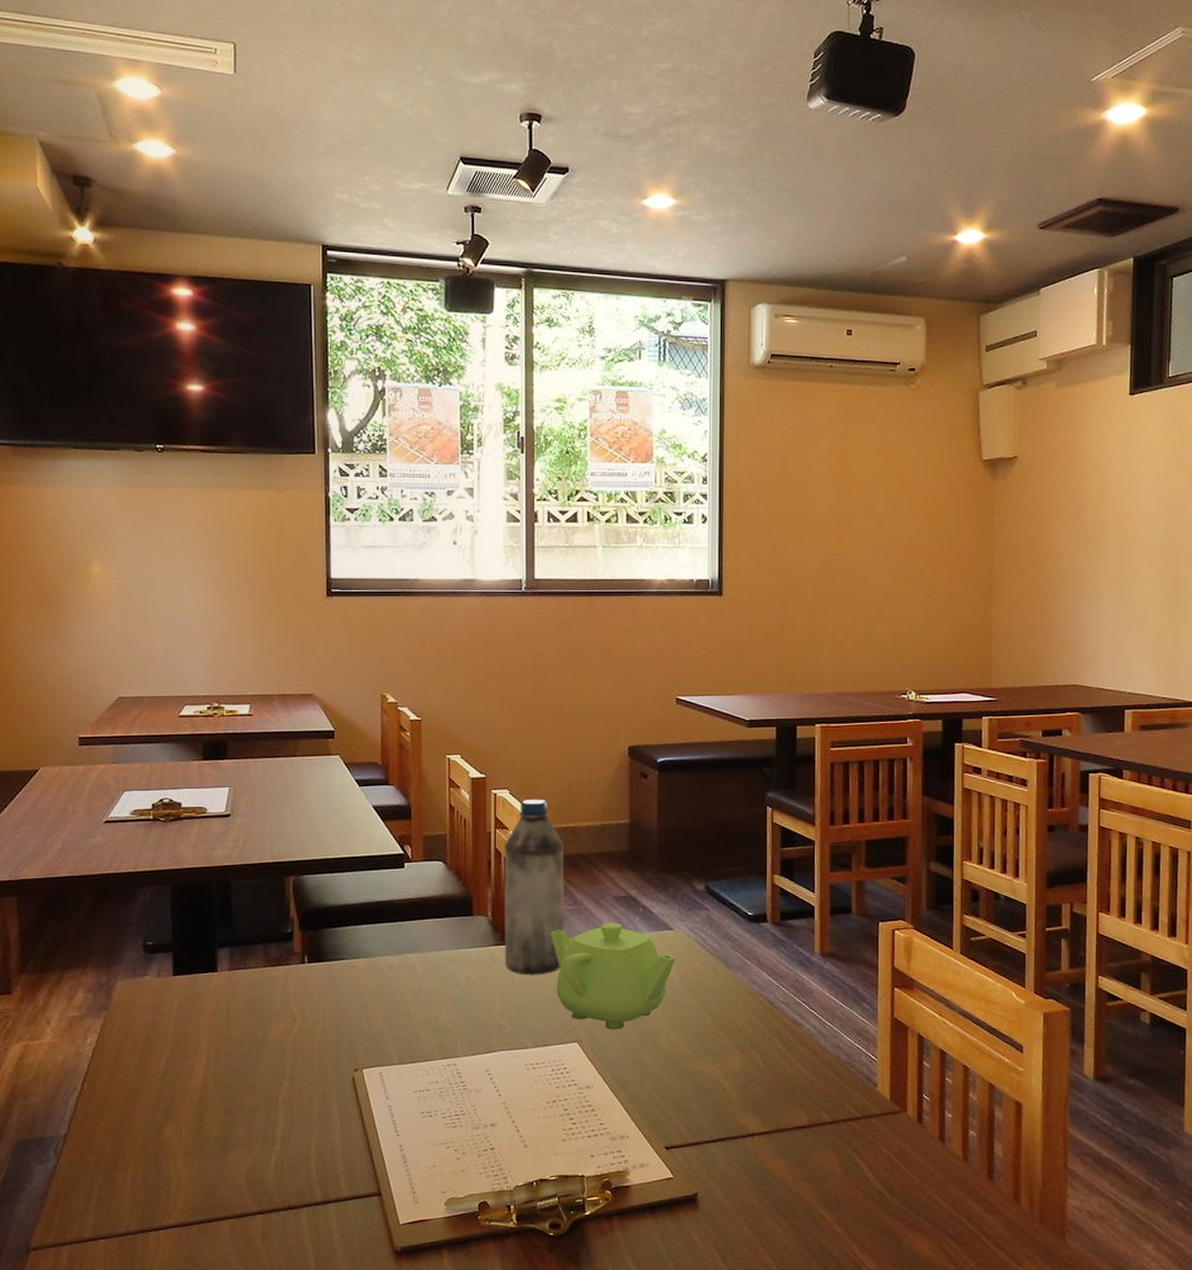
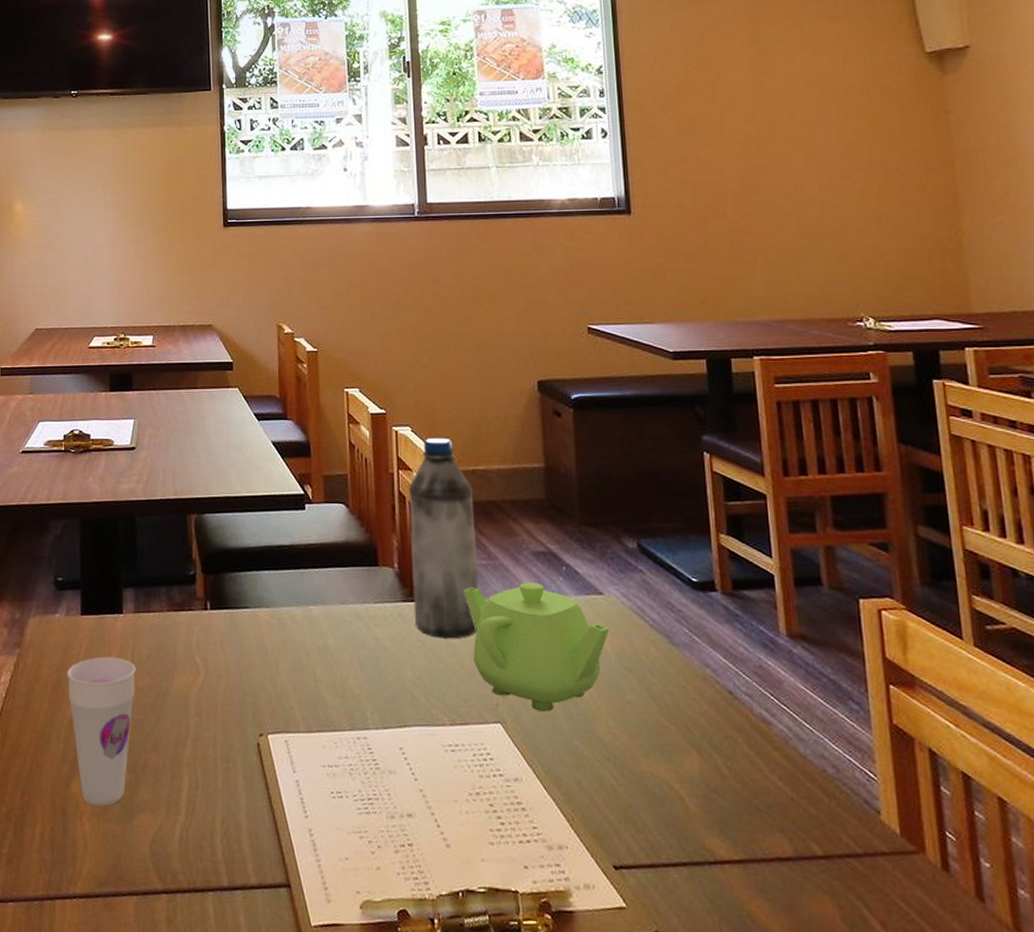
cup: none [158,1012,231,1146] -> present [67,656,136,807]

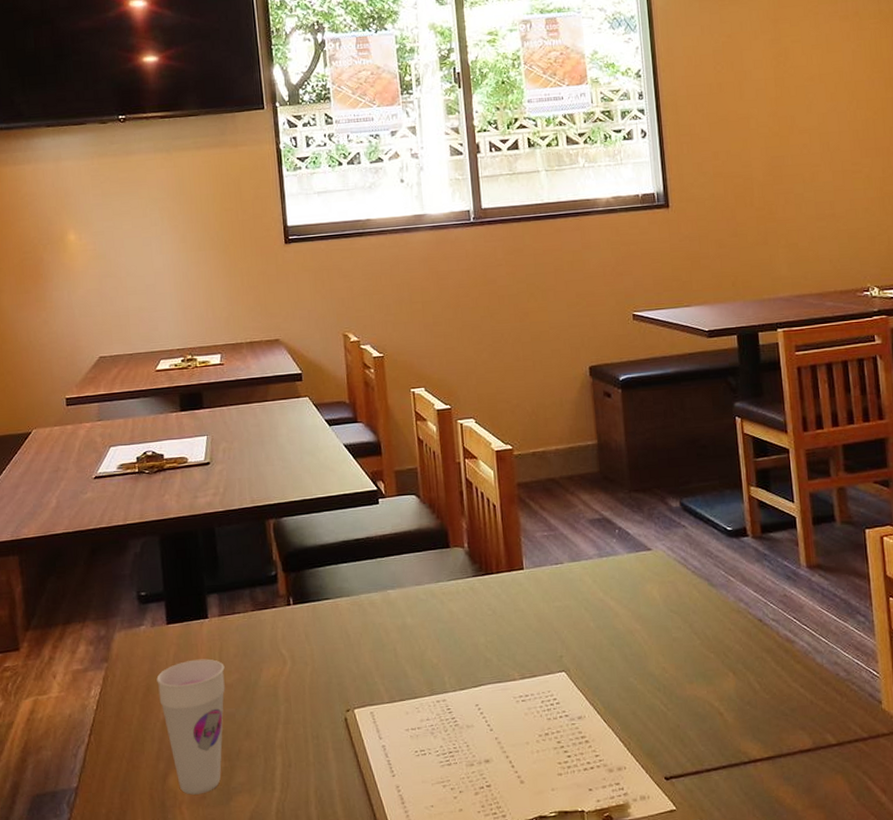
water bottle: present [409,437,478,639] -> none [475,425,542,605]
teapot: present [463,582,609,712] -> none [528,546,657,657]

